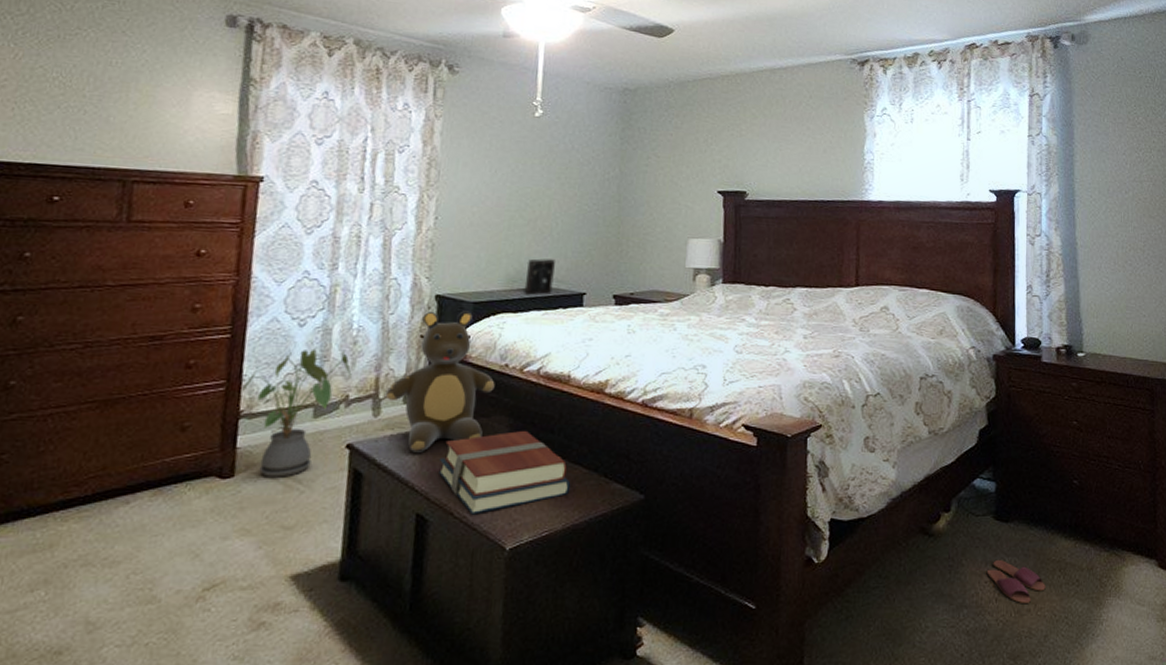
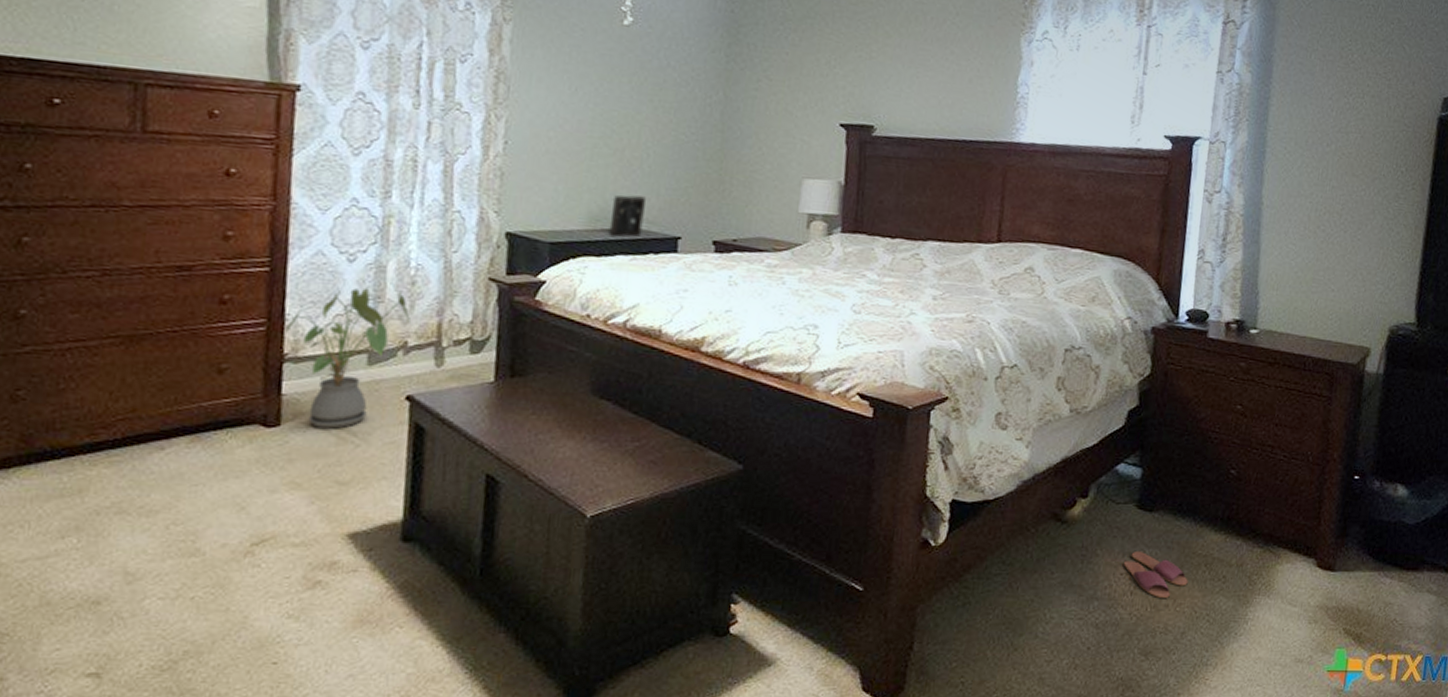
teddy bear: present [385,311,495,452] -> none [449,251,575,408]
books: present [439,430,571,515] -> none [511,388,661,478]

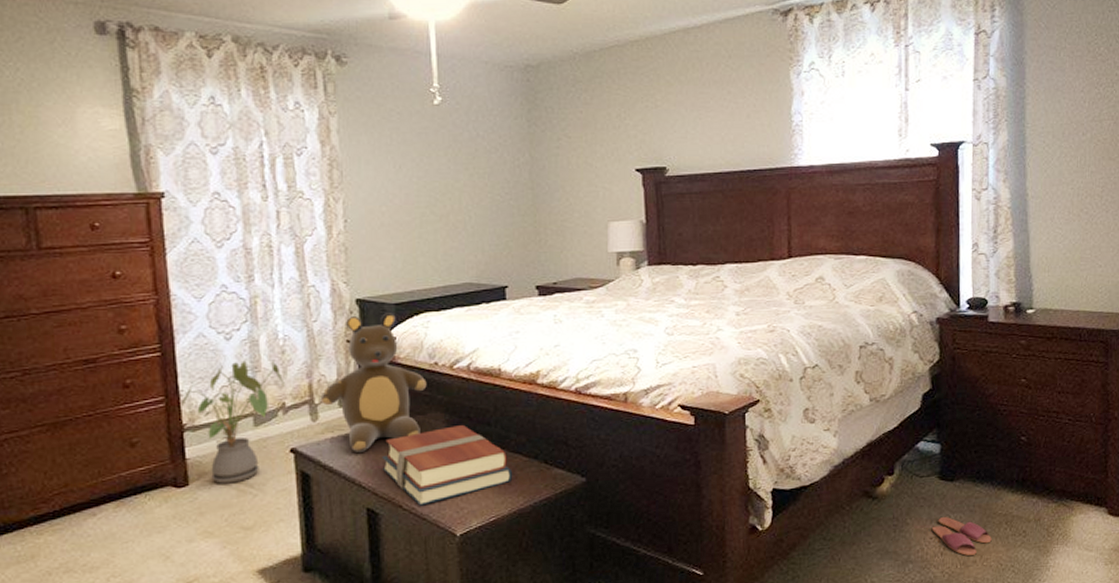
teddy bear: none [449,251,575,408] -> present [320,313,427,452]
books: none [511,388,661,478] -> present [381,424,513,506]
picture frame: present [608,195,647,238] -> none [444,254,474,293]

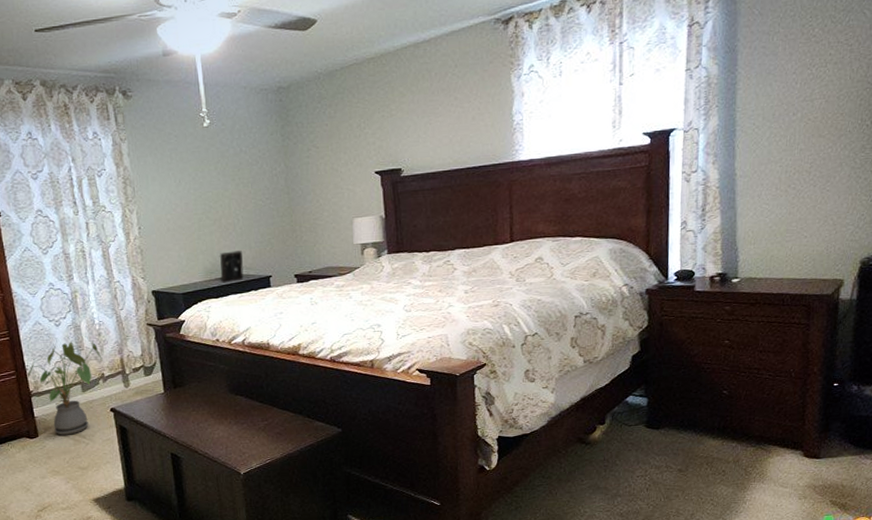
teddy bear: present [320,313,427,452] -> none [130,301,211,411]
books: present [381,424,513,506] -> none [179,388,283,451]
picture frame: none [444,254,474,293] -> present [220,251,244,284]
slippers: present [931,516,992,557] -> none [638,458,693,492]

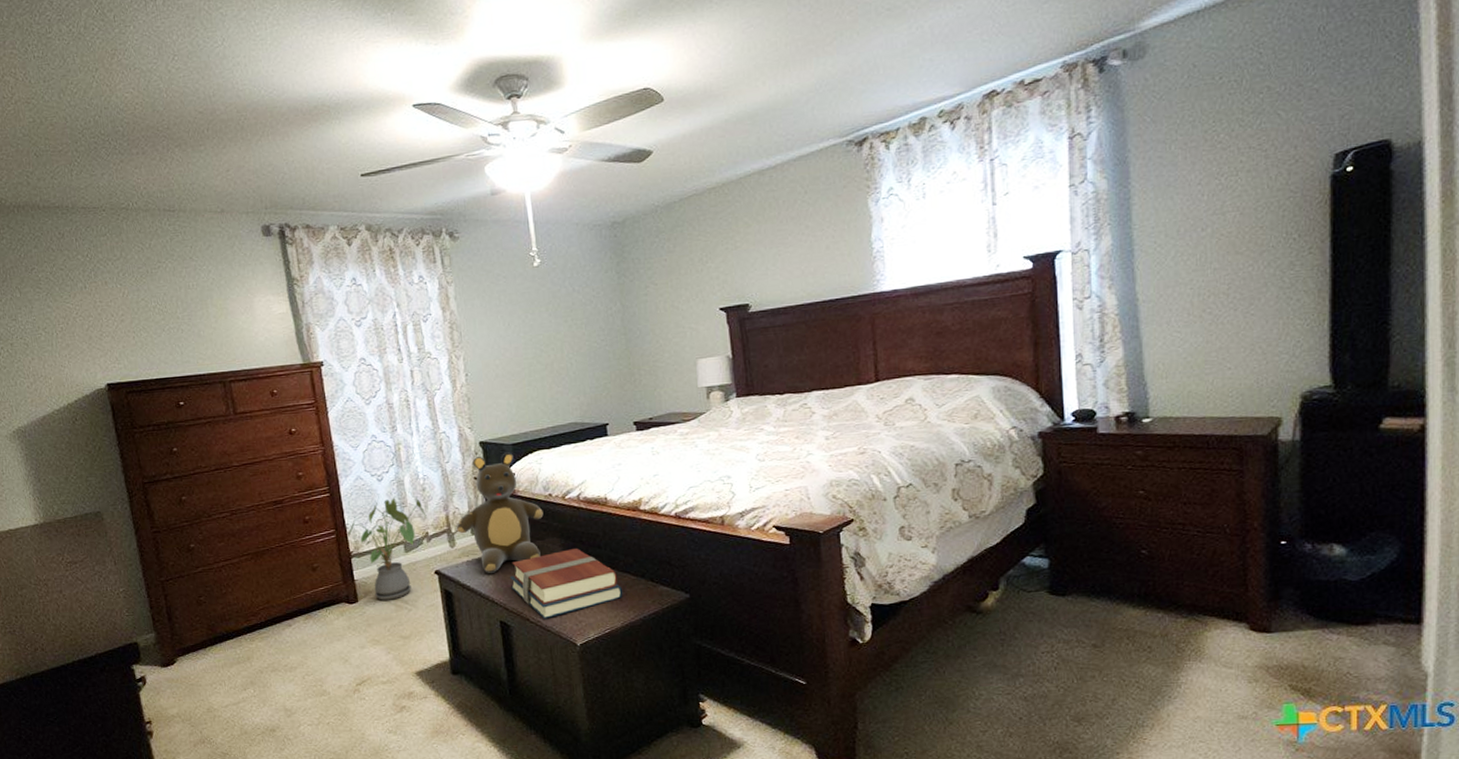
teddy bear: none [130,301,211,411] -> present [456,452,544,573]
books: none [179,388,283,451] -> present [509,547,623,619]
picture frame: present [220,251,244,284] -> none [552,397,578,433]

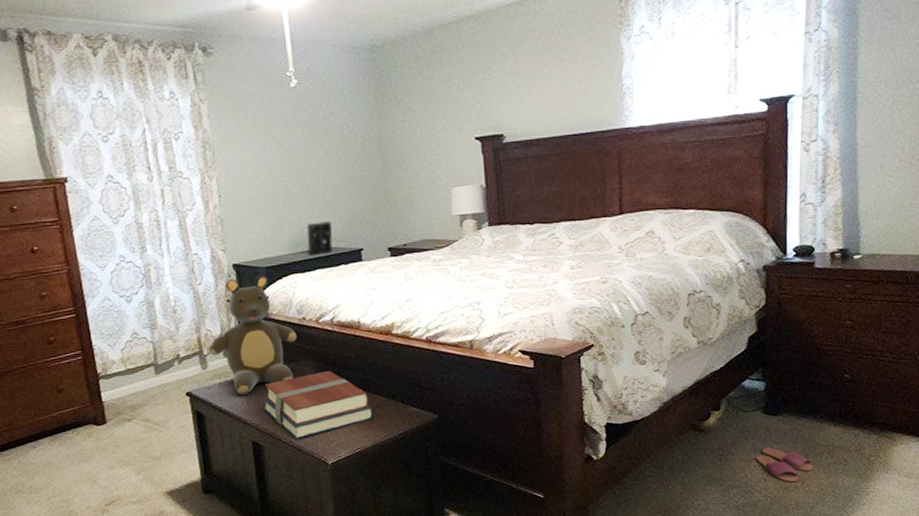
house plant: present [347,497,427,601] -> none [94,319,178,422]
picture frame: none [552,397,578,433] -> present [307,221,333,257]
slippers: none [1043,631,1112,672] -> present [755,447,813,483]

